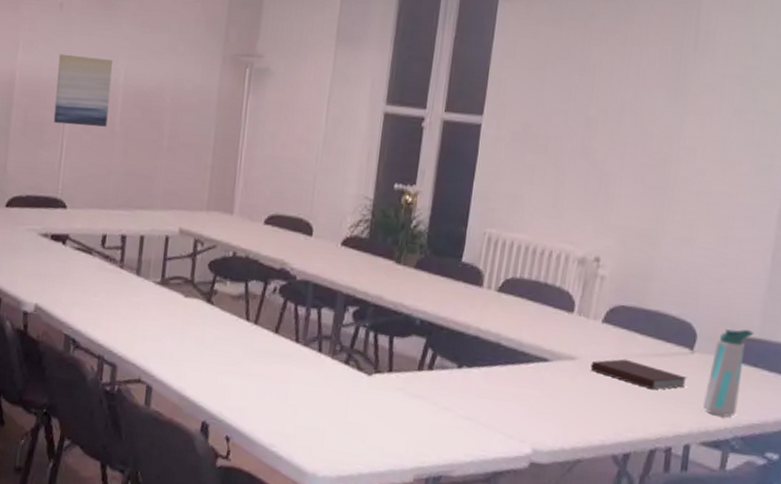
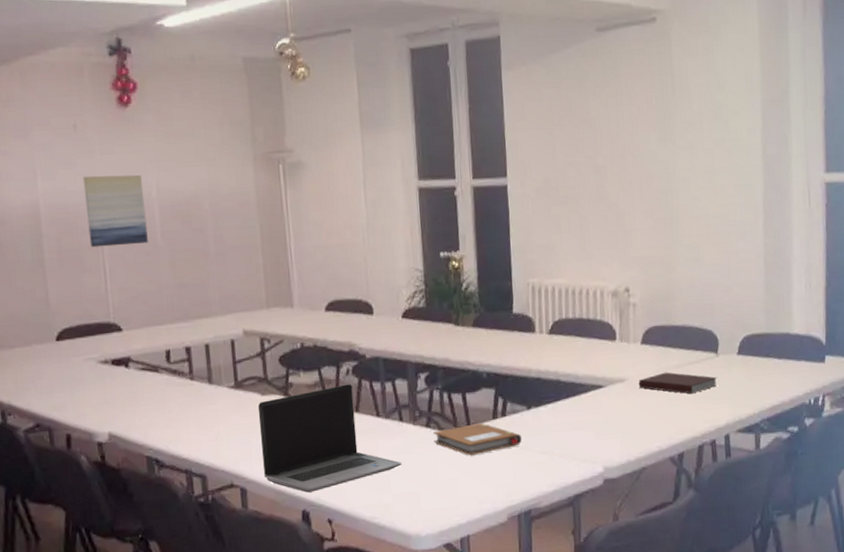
laptop computer: none [172,302,313,405] -> present [257,384,402,493]
notebook: none [350,370,446,404] -> present [433,423,522,455]
water bottle: present [702,328,755,417] -> none [733,326,762,405]

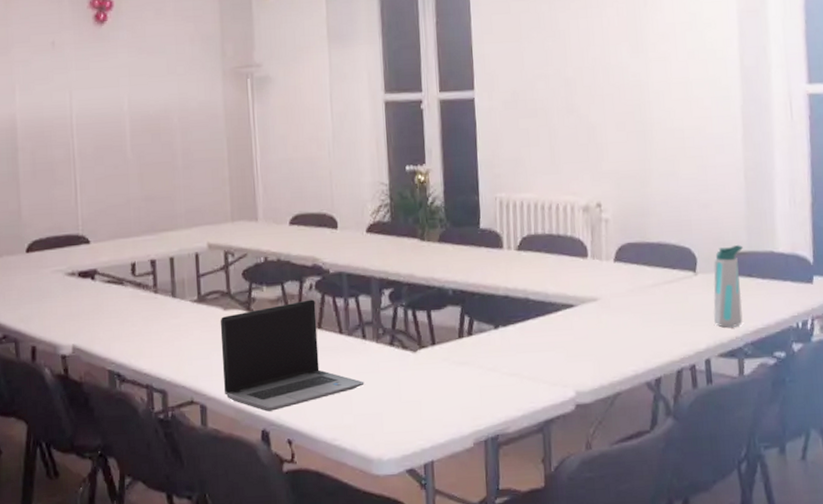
wall art: present [82,174,148,248] -> none [58,89,118,161]
notebook: present [433,423,522,455] -> none [397,342,489,375]
notebook: present [638,372,717,394] -> none [611,291,696,315]
water bottle: none [733,326,762,405] -> present [713,244,744,328]

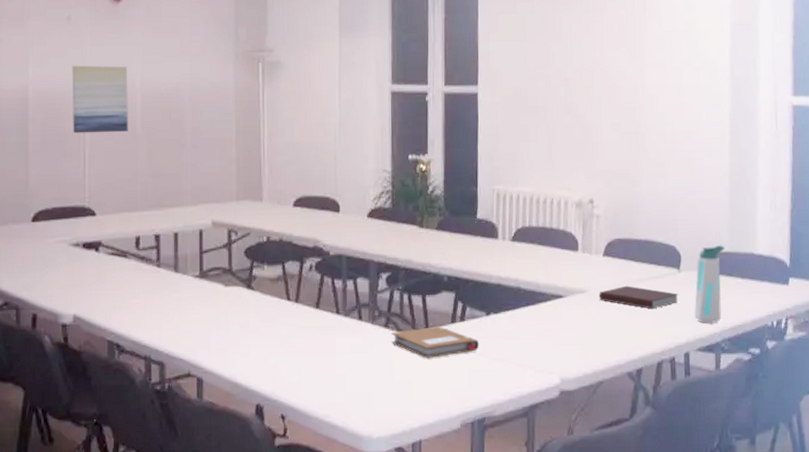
wall art: none [58,89,118,161] -> present [71,65,128,134]
laptop computer: present [220,299,365,412] -> none [220,280,358,387]
notebook: none [397,342,489,375] -> present [391,327,479,358]
notebook: none [611,291,696,315] -> present [599,285,678,309]

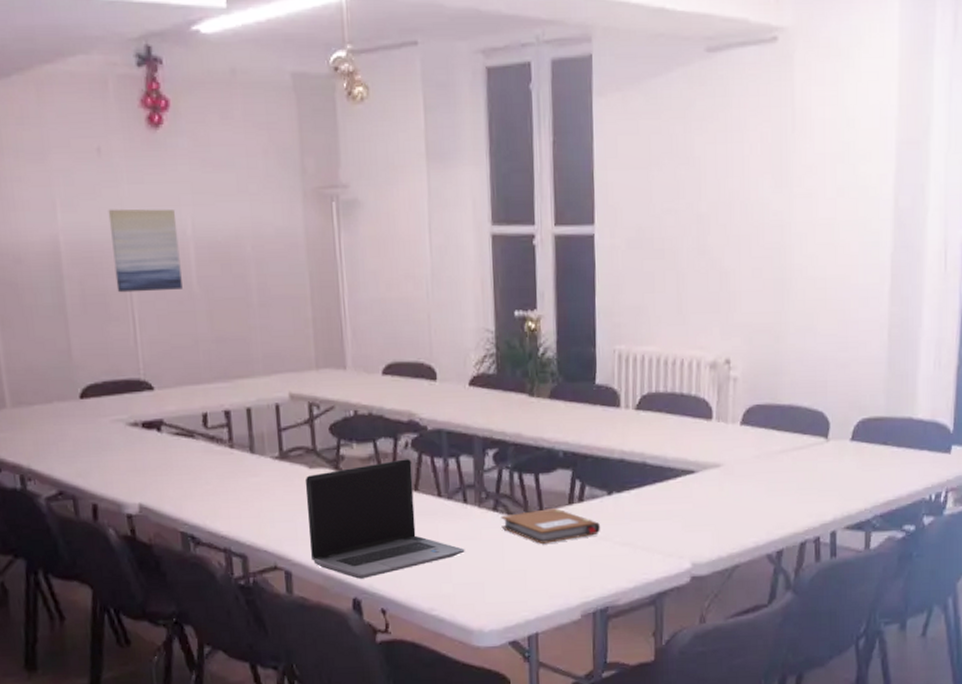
laptop computer: none [220,280,358,387] -> present [305,459,465,579]
notebook: present [599,285,678,309] -> none [735,458,825,484]
water bottle: present [694,245,726,323] -> none [842,409,881,499]

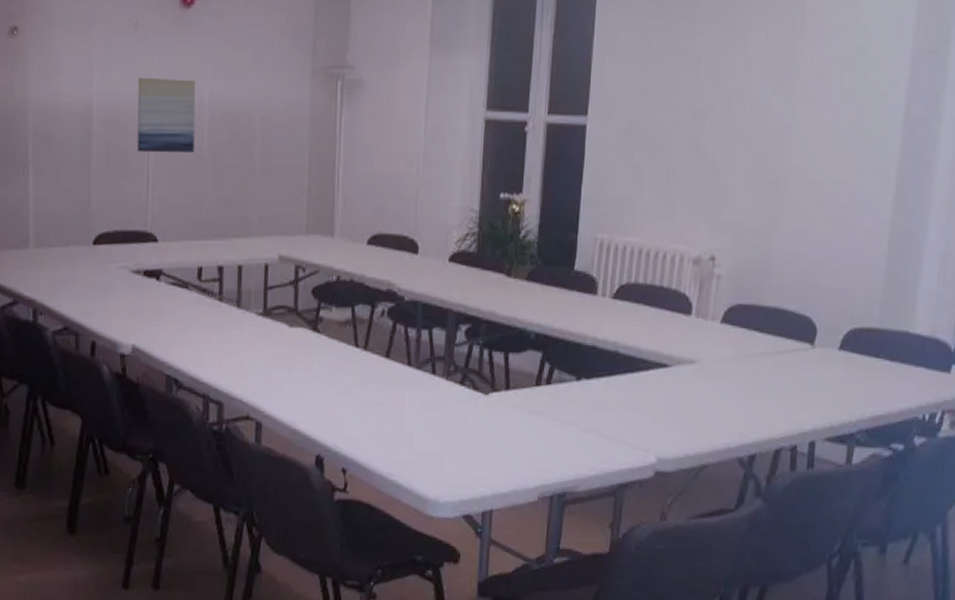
laptop computer: present [305,459,465,579] -> none [282,326,429,437]
notebook: present [501,508,600,544] -> none [467,388,565,422]

